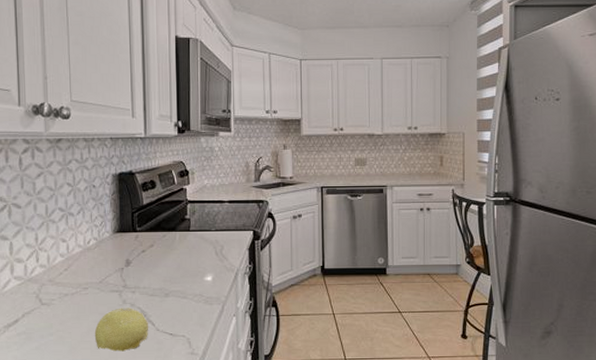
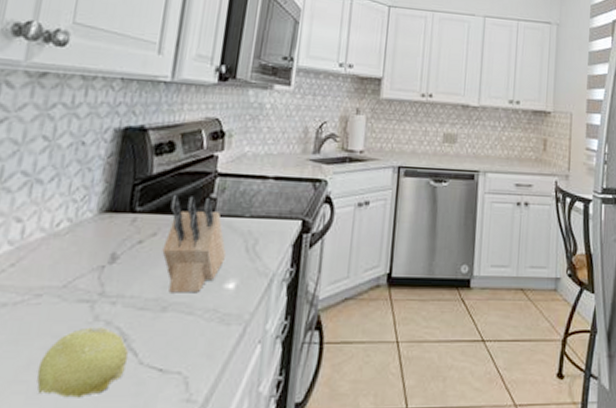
knife block: none [158,218,203,284] -> present [162,195,227,293]

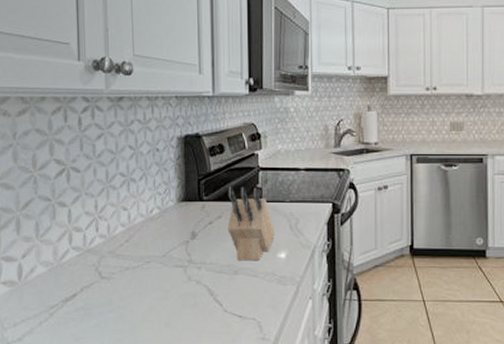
fruit: present [36,327,129,398] -> none [157,285,216,334]

